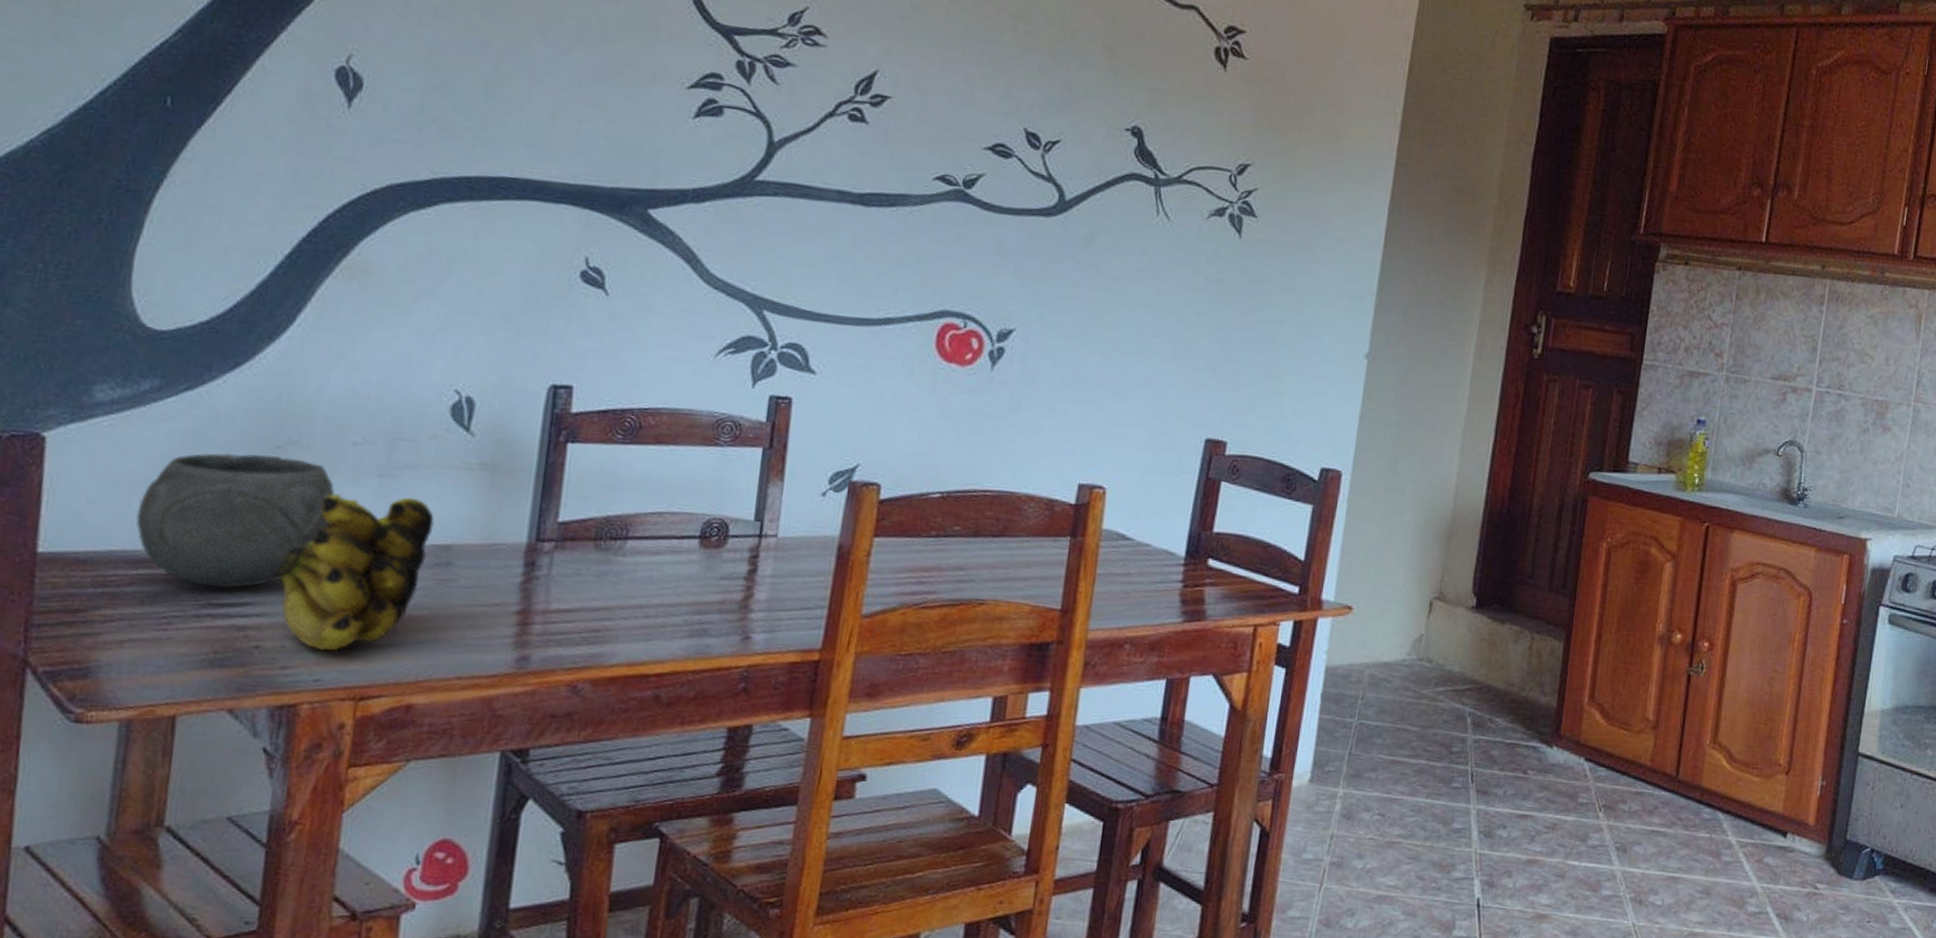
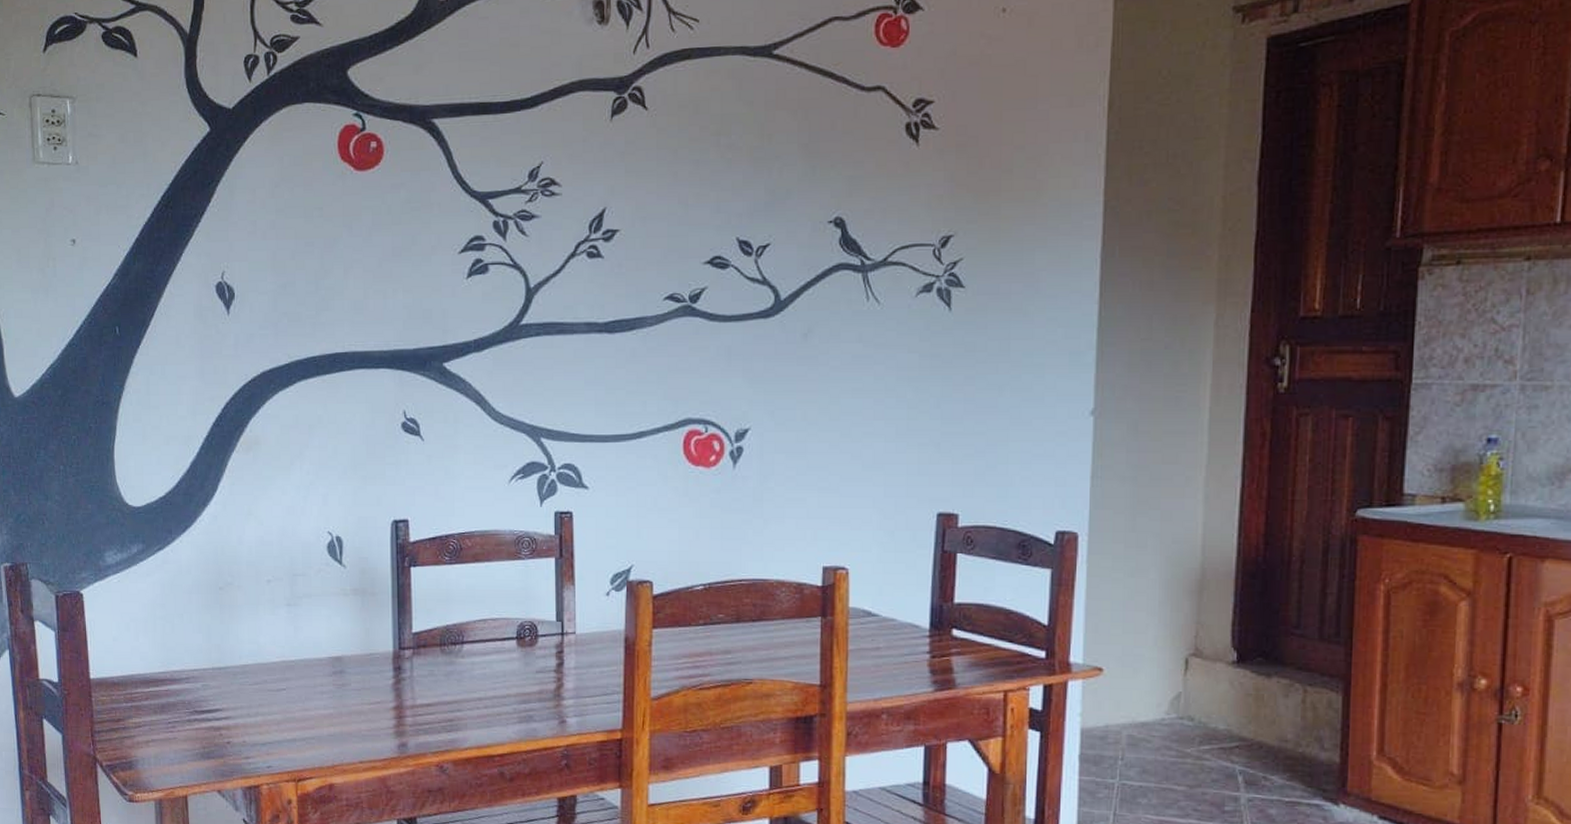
bowl: present [136,452,335,588] -> none [143,595,262,699]
banana: present [274,493,435,651] -> none [232,620,328,744]

